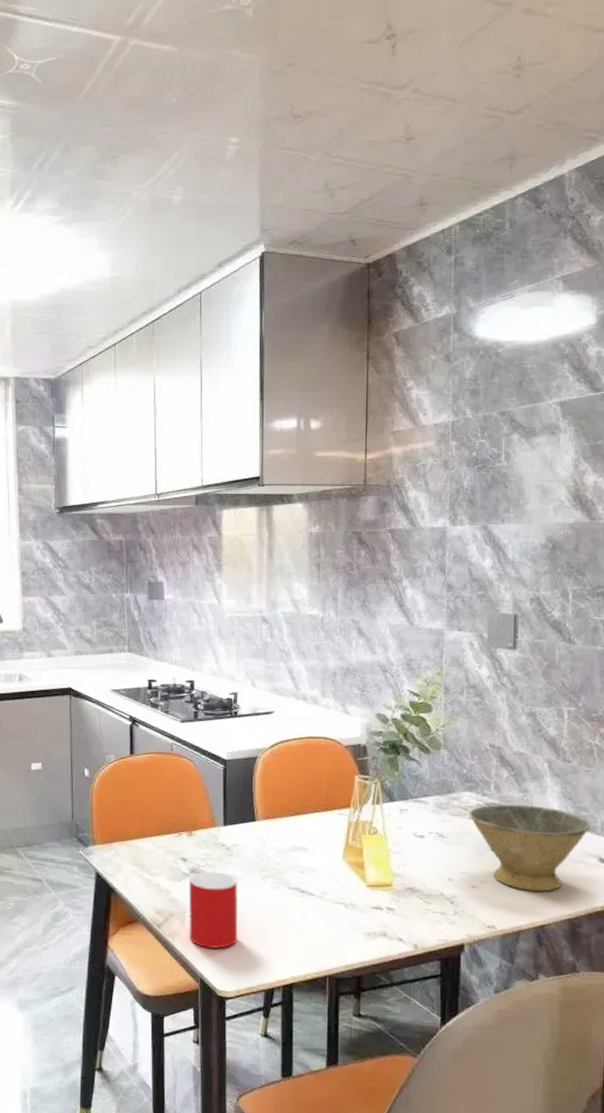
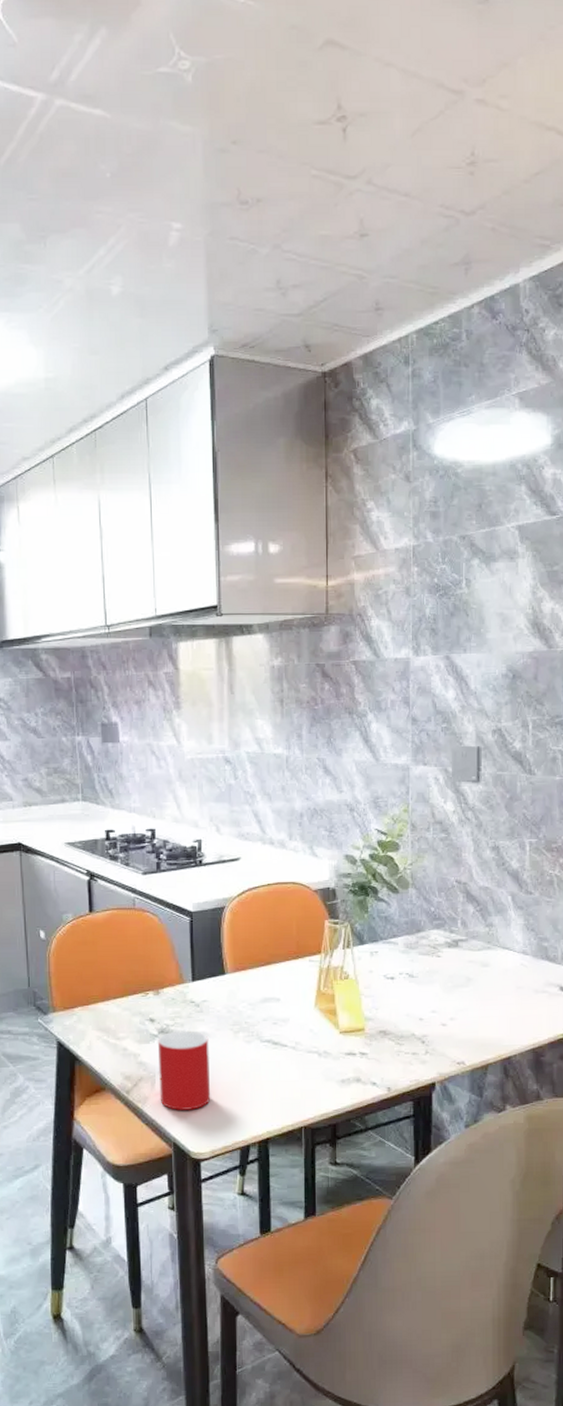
bowl: present [469,804,591,892] -> none [437,939,552,1024]

